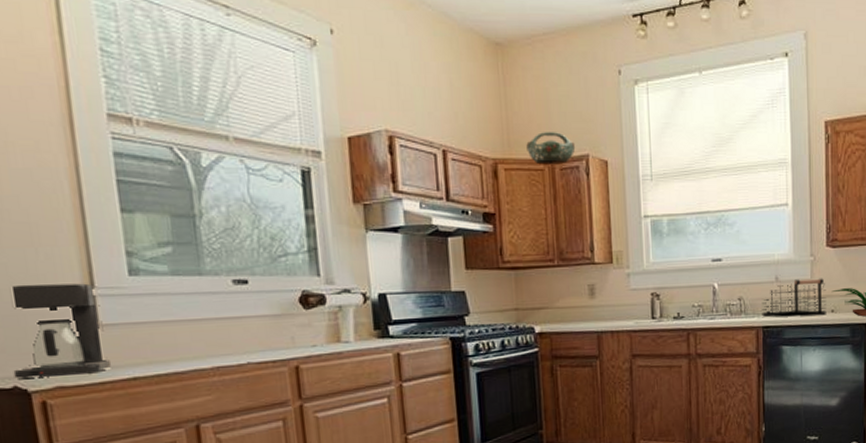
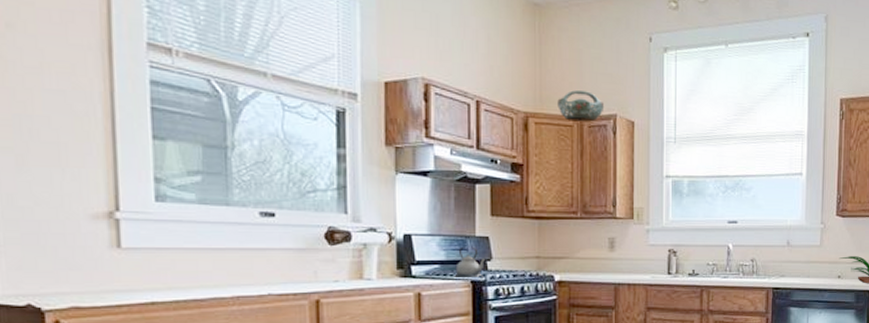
coffee maker: present [10,283,112,380] -> none [28,203,130,298]
kettle: none [432,302,464,338] -> present [454,246,486,280]
dish rack: present [761,278,827,318] -> none [772,245,834,281]

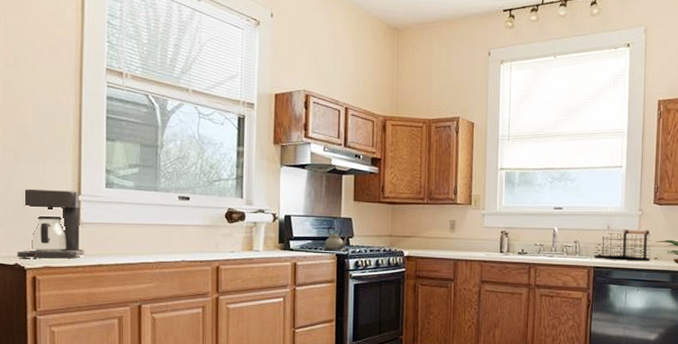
coffee maker: none [28,203,130,298] -> present [17,188,85,259]
decorative basket: present [557,90,605,122] -> none [410,98,449,124]
dish rack: none [772,245,834,281] -> present [594,229,651,262]

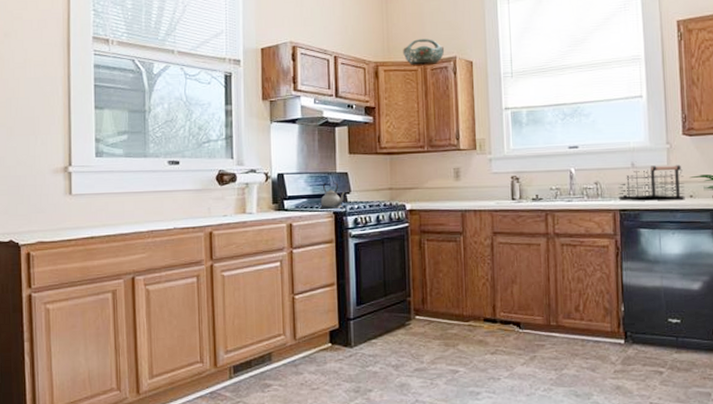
coffee maker: present [17,188,85,259] -> none [11,162,77,235]
decorative basket: none [410,98,449,124] -> present [403,39,445,66]

